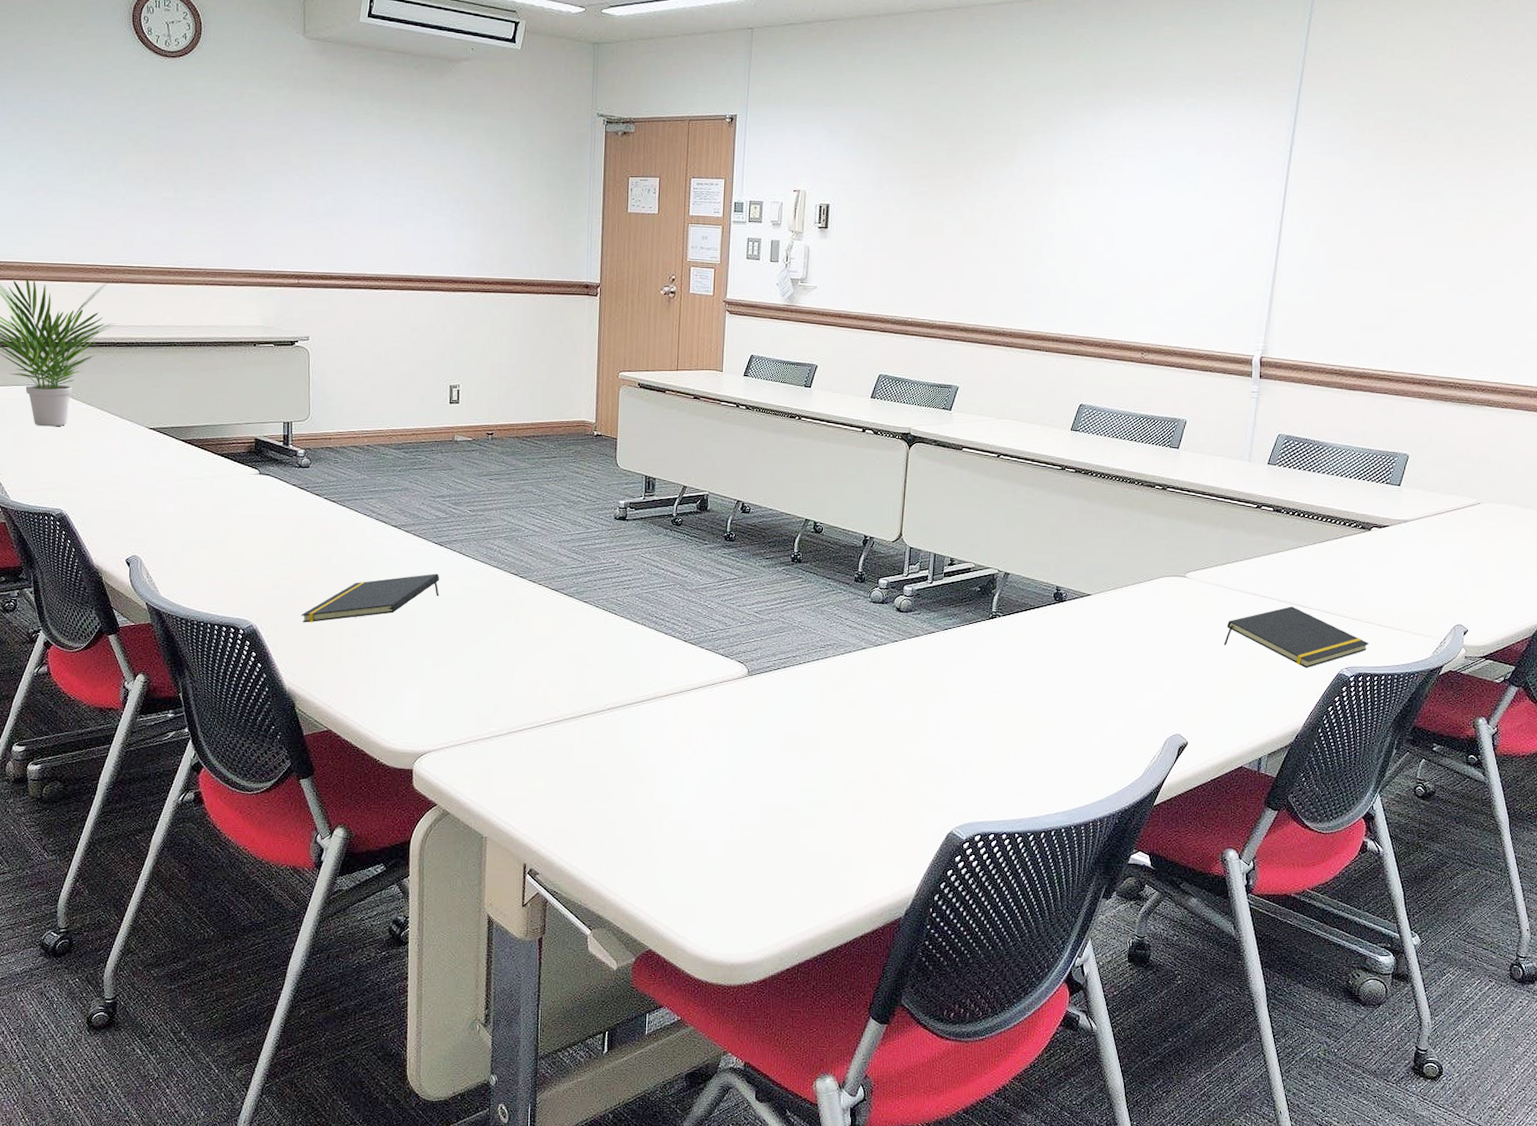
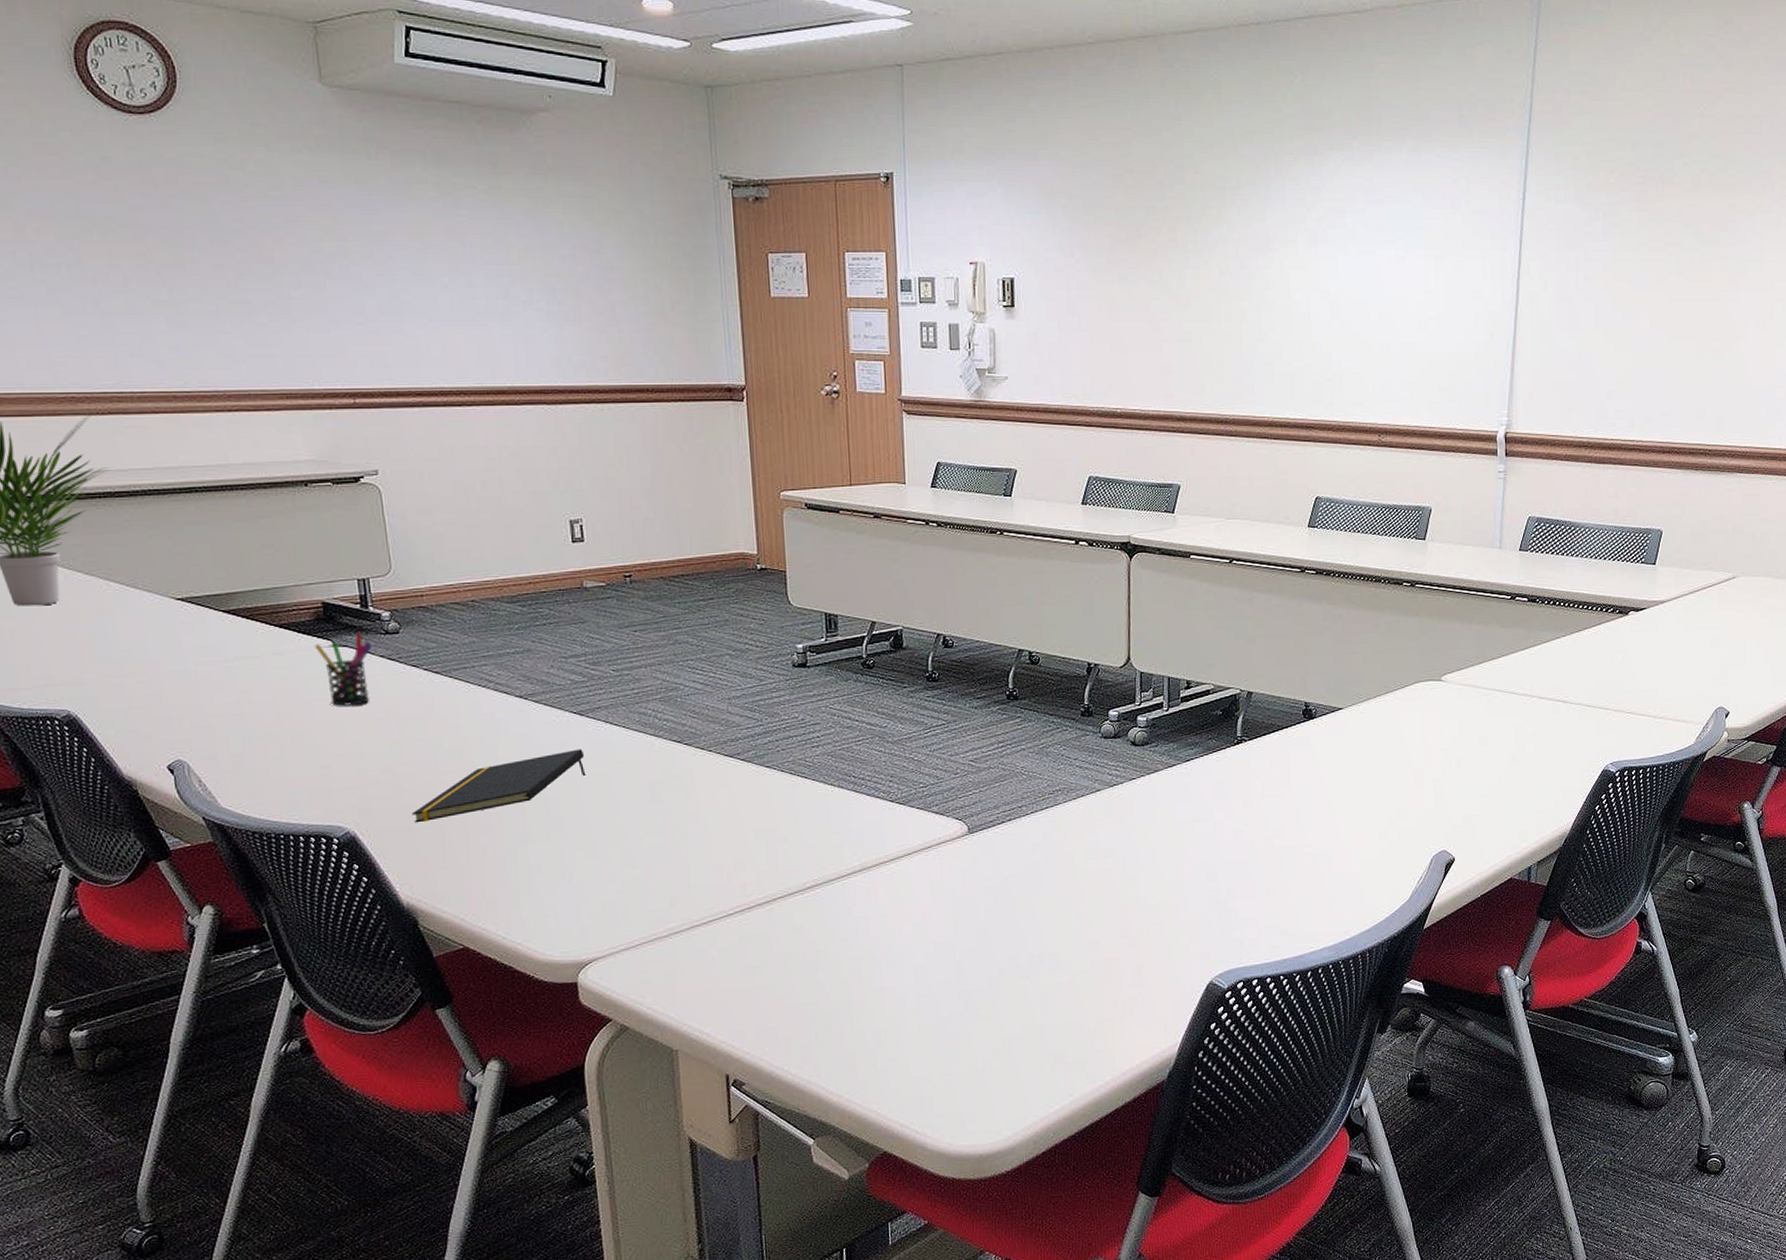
pen holder: none [245,465,288,523] -> present [314,632,372,706]
notepad: present [1223,606,1370,669] -> none [1485,702,1633,768]

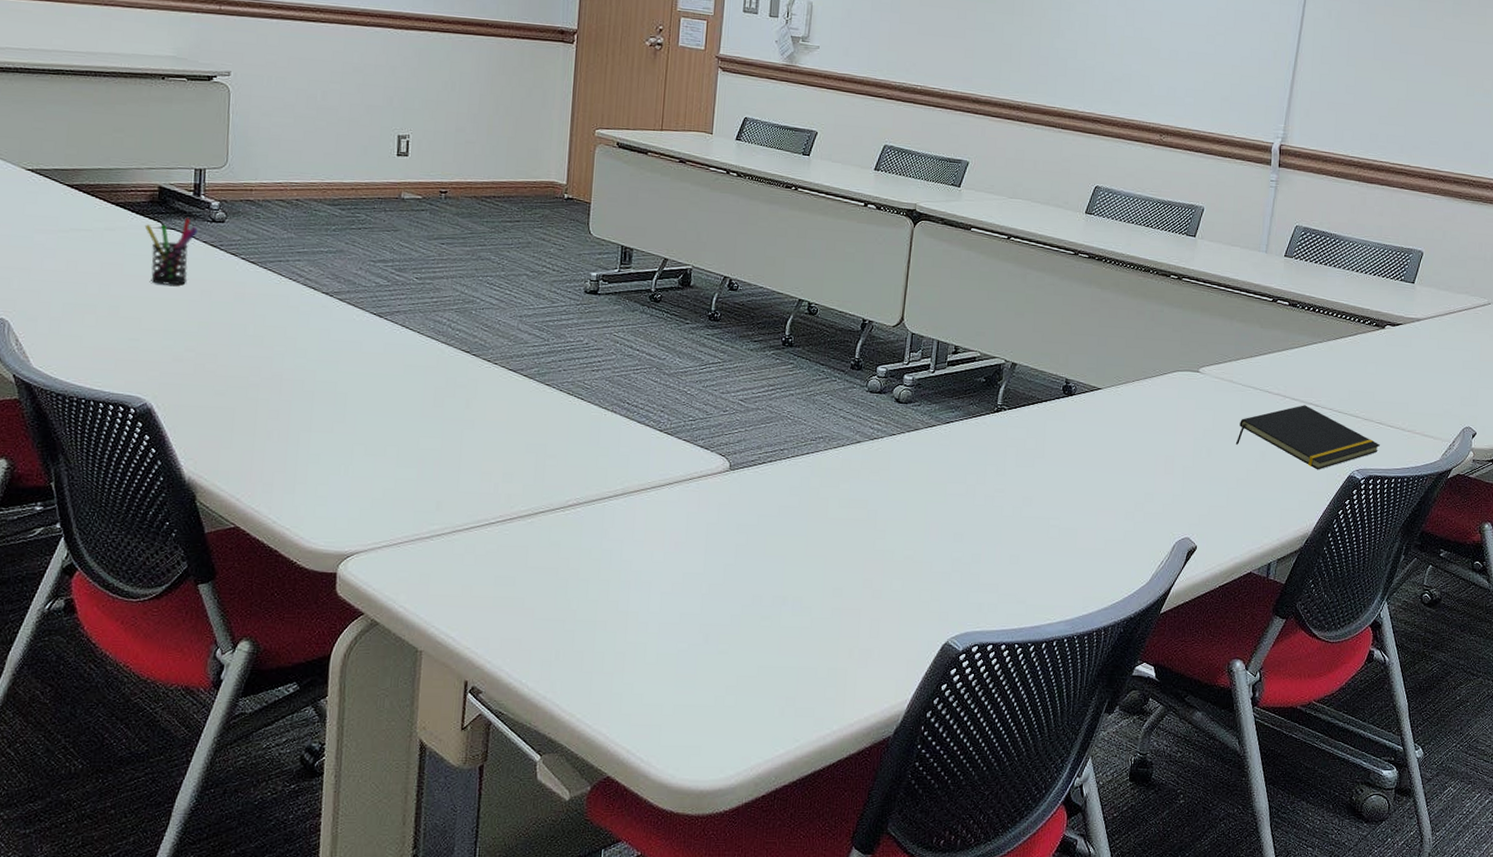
notepad: present [411,749,586,823] -> none [207,348,378,402]
notepad: none [1485,702,1633,768] -> present [1235,405,1381,470]

